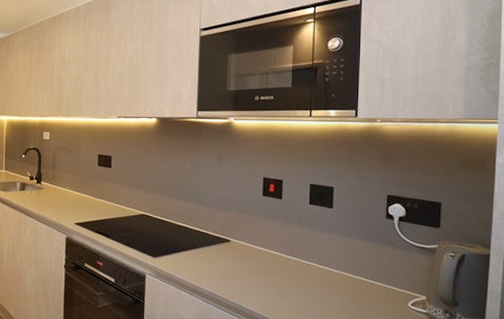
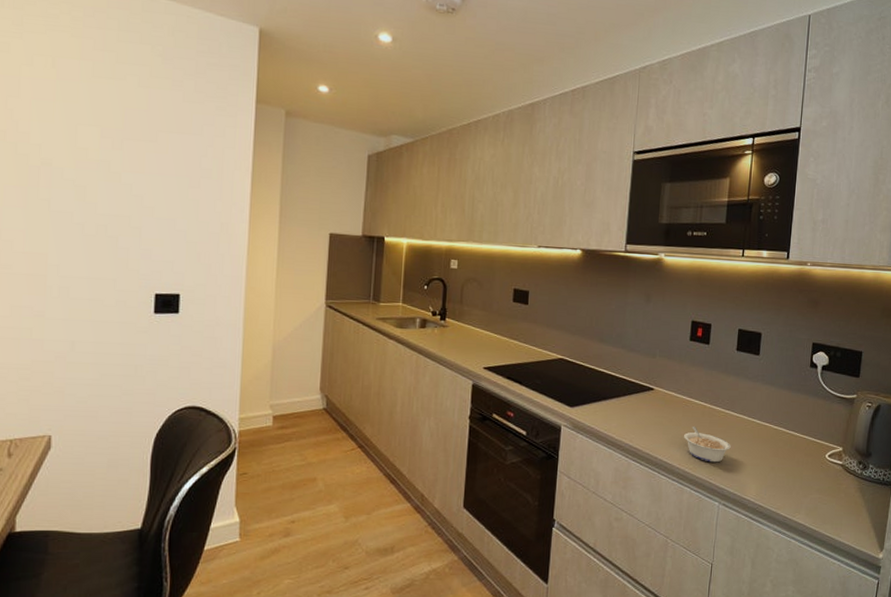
legume: none [262,274,309,309] -> present [684,426,731,463]

